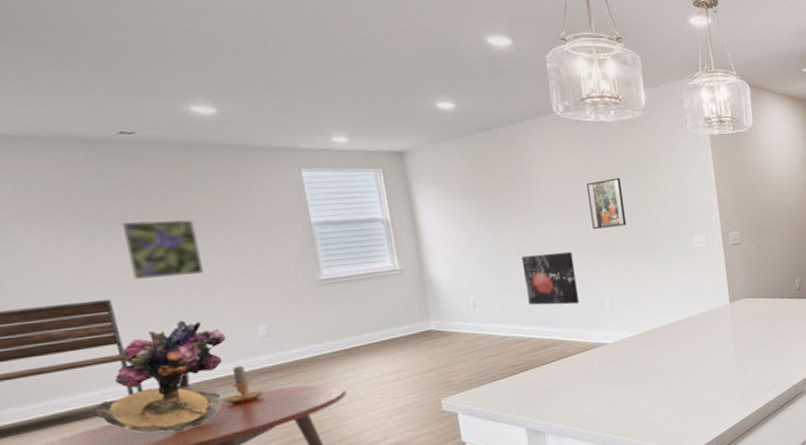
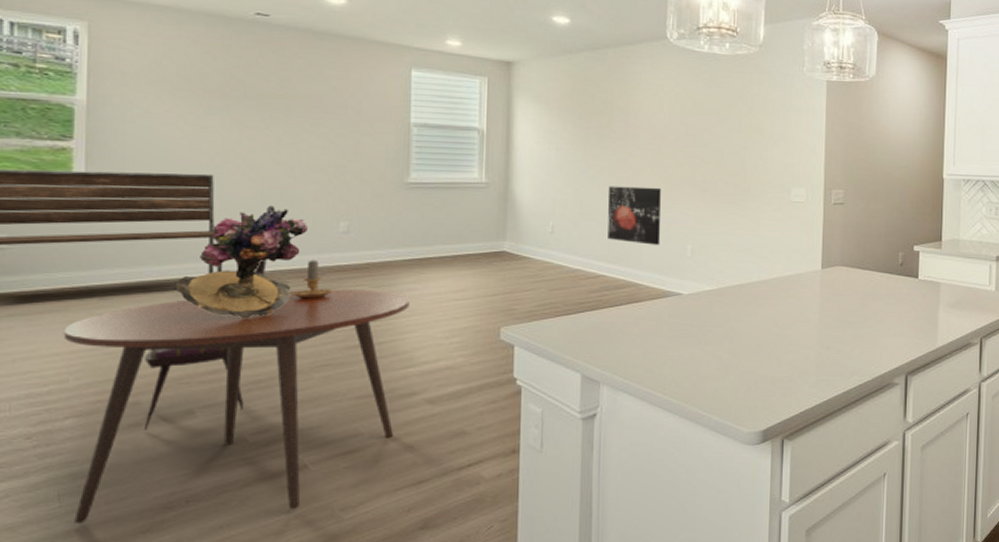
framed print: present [120,219,203,279] -> none [238,100,304,160]
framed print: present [587,177,627,230] -> none [687,115,725,168]

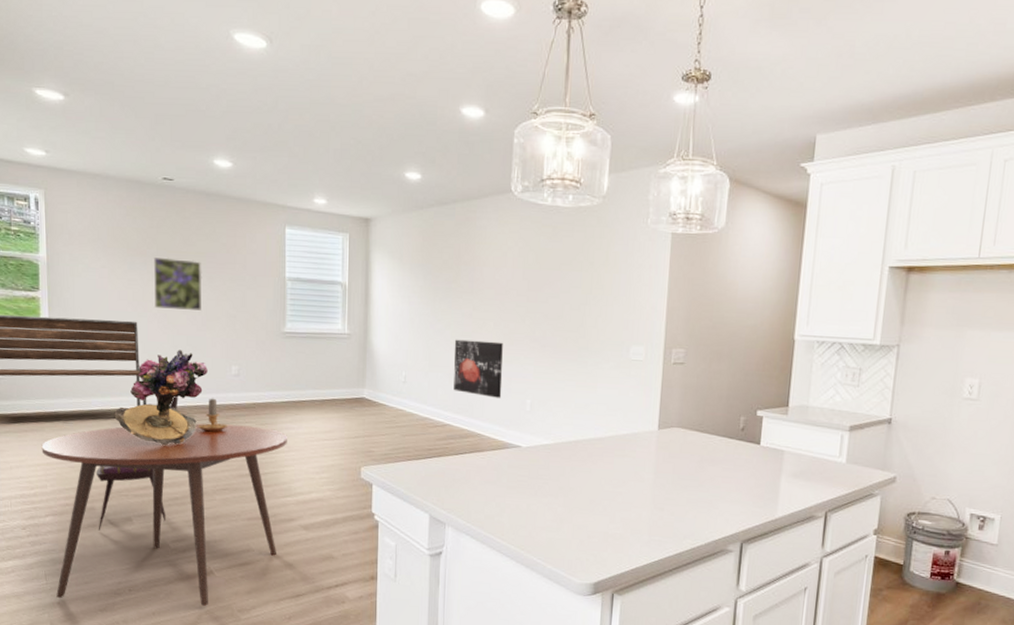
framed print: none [238,100,304,160] -> present [153,256,202,310]

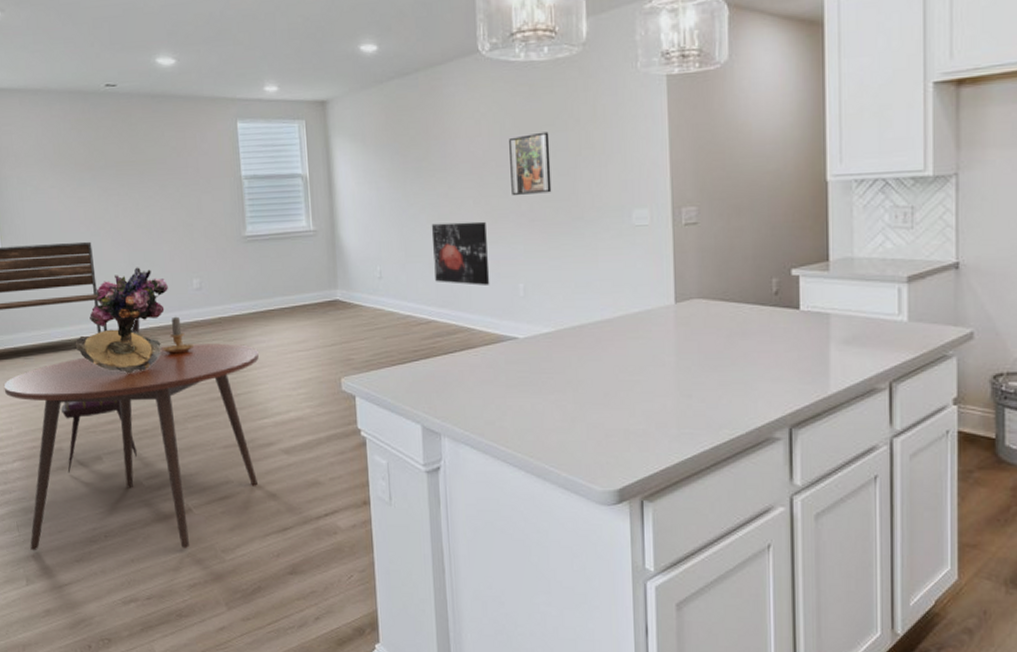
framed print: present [153,256,202,310] -> none [102,168,156,225]
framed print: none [528,269,566,324] -> present [509,131,552,196]

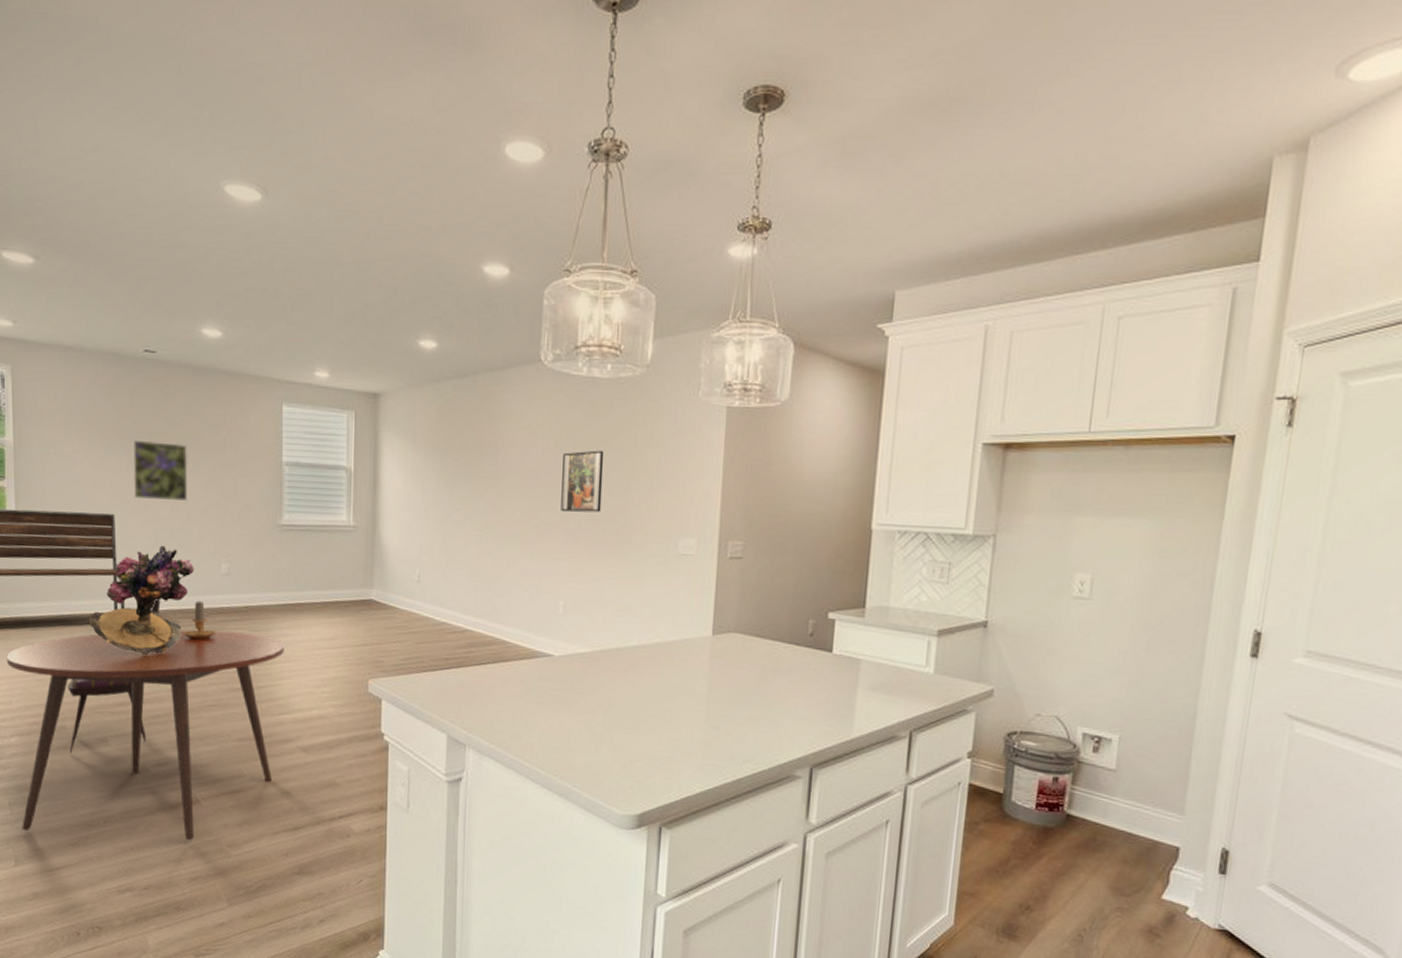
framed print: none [102,168,156,225] -> present [132,439,188,501]
wall art: present [431,221,490,286] -> none [475,531,532,599]

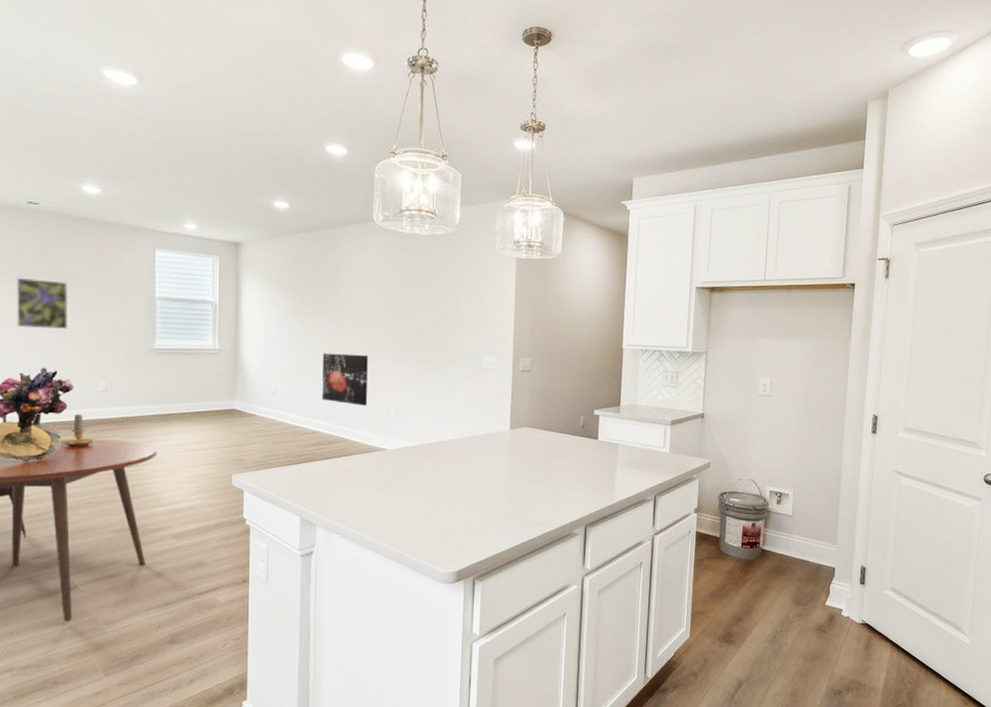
wall art: none [475,531,532,599] -> present [322,353,368,406]
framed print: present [561,450,604,513] -> none [391,289,425,338]

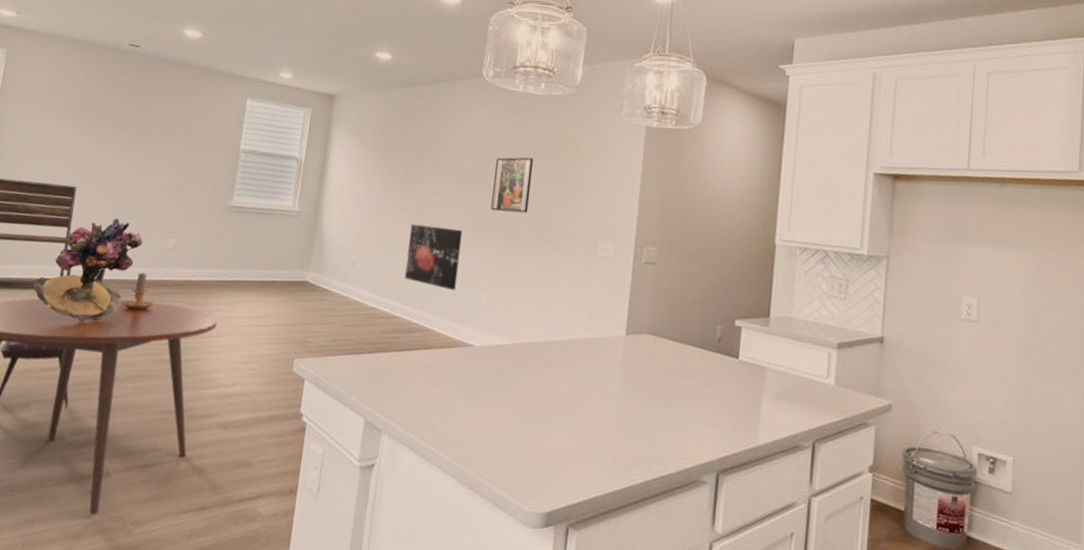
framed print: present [16,277,69,329] -> none [98,121,154,178]
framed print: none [391,289,425,338] -> present [491,157,534,214]

